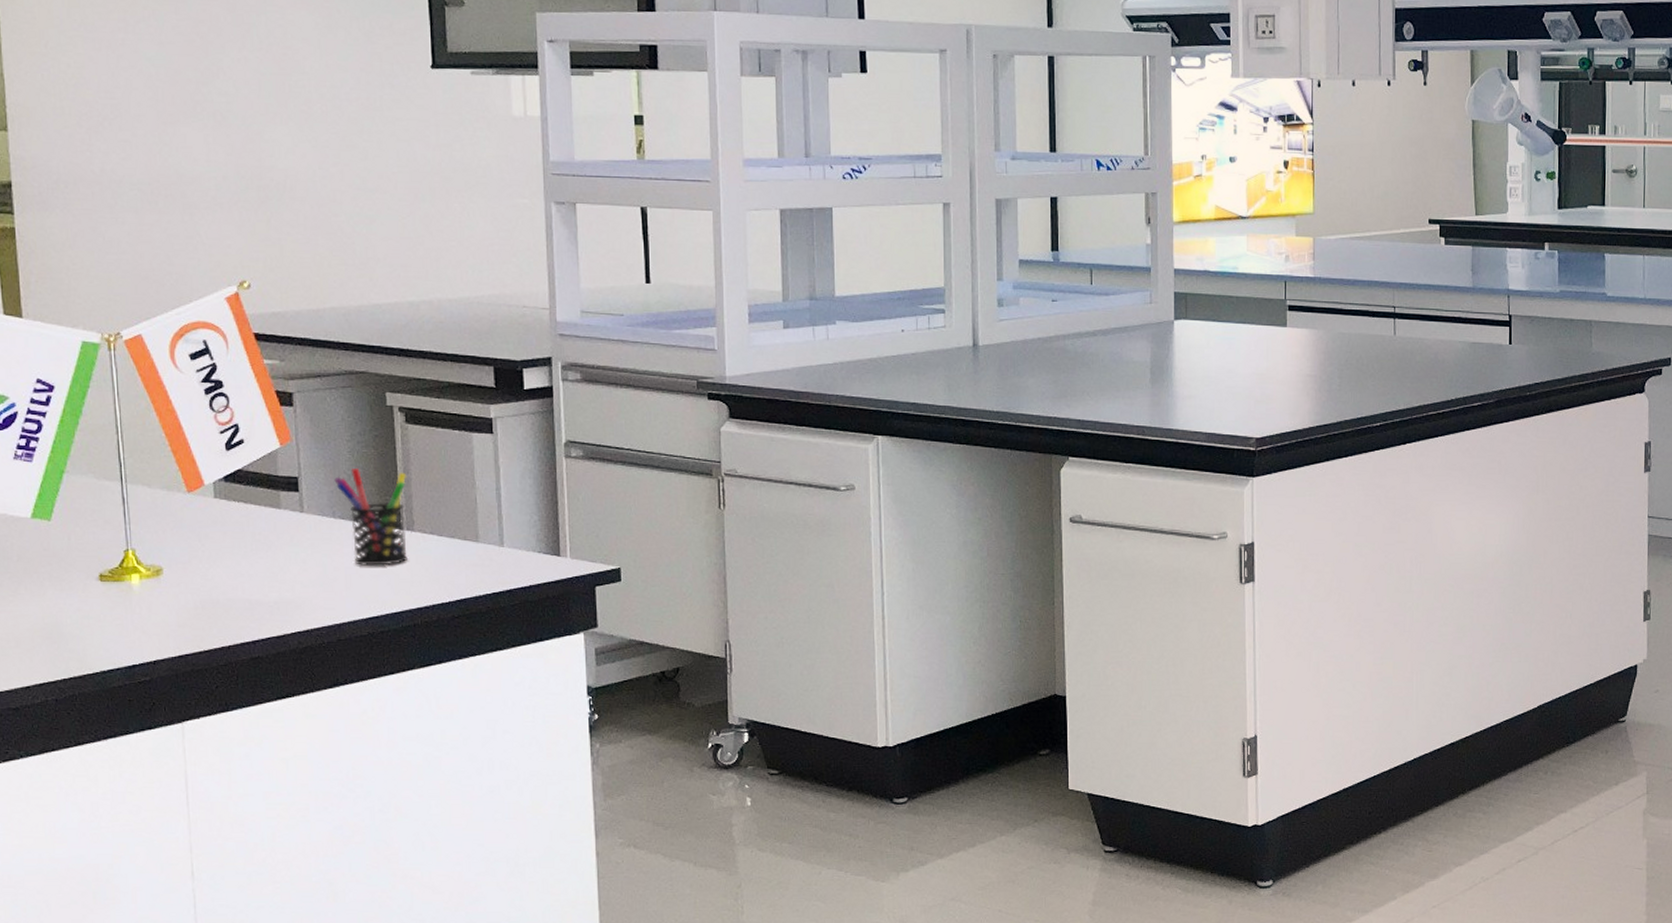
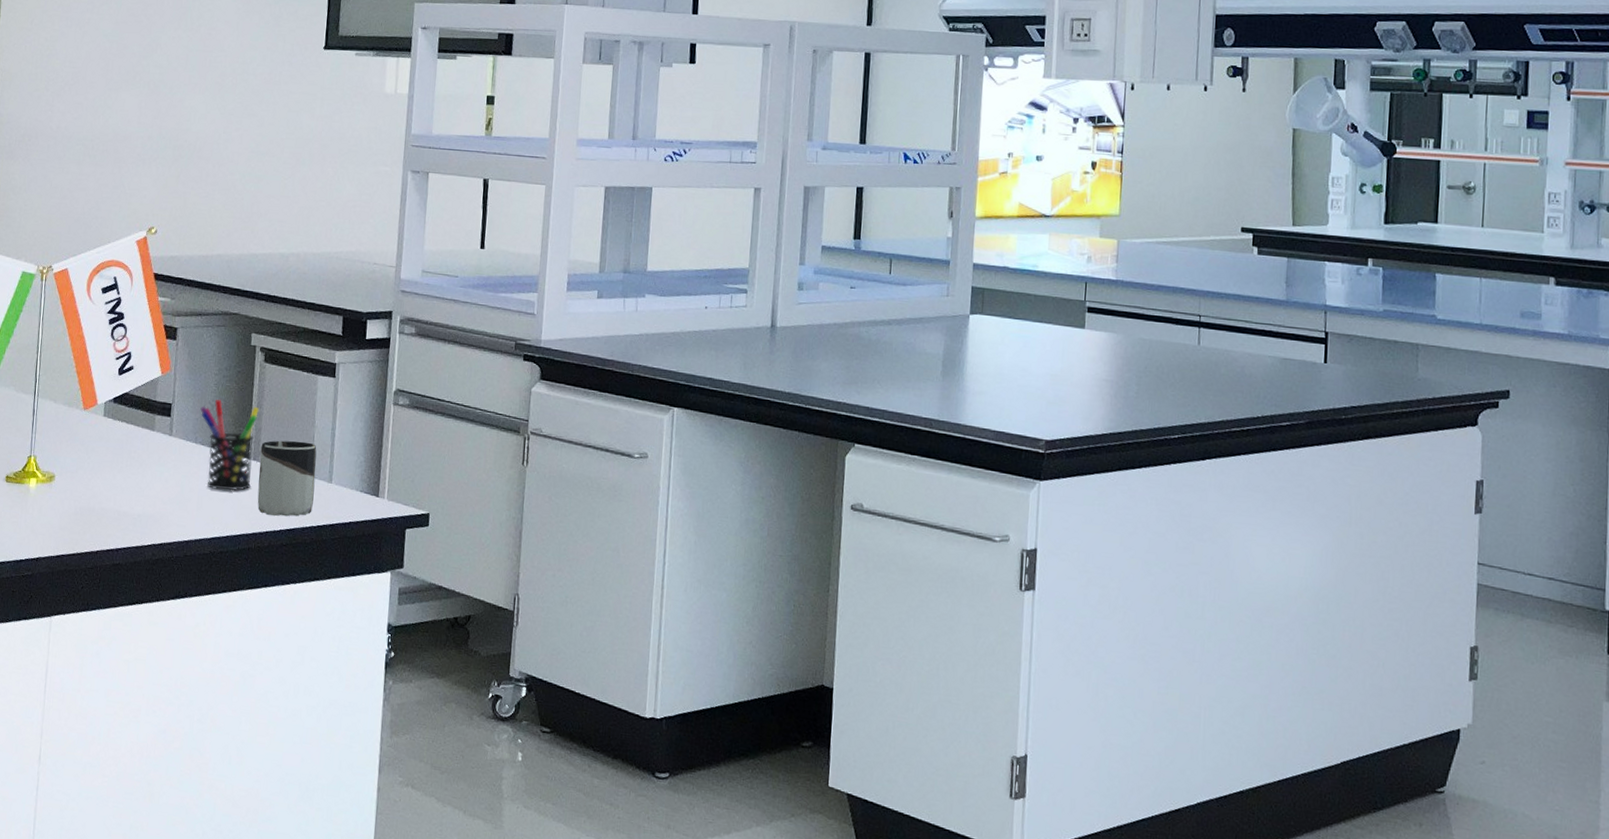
cup: none [414,505,485,588] -> present [257,440,317,517]

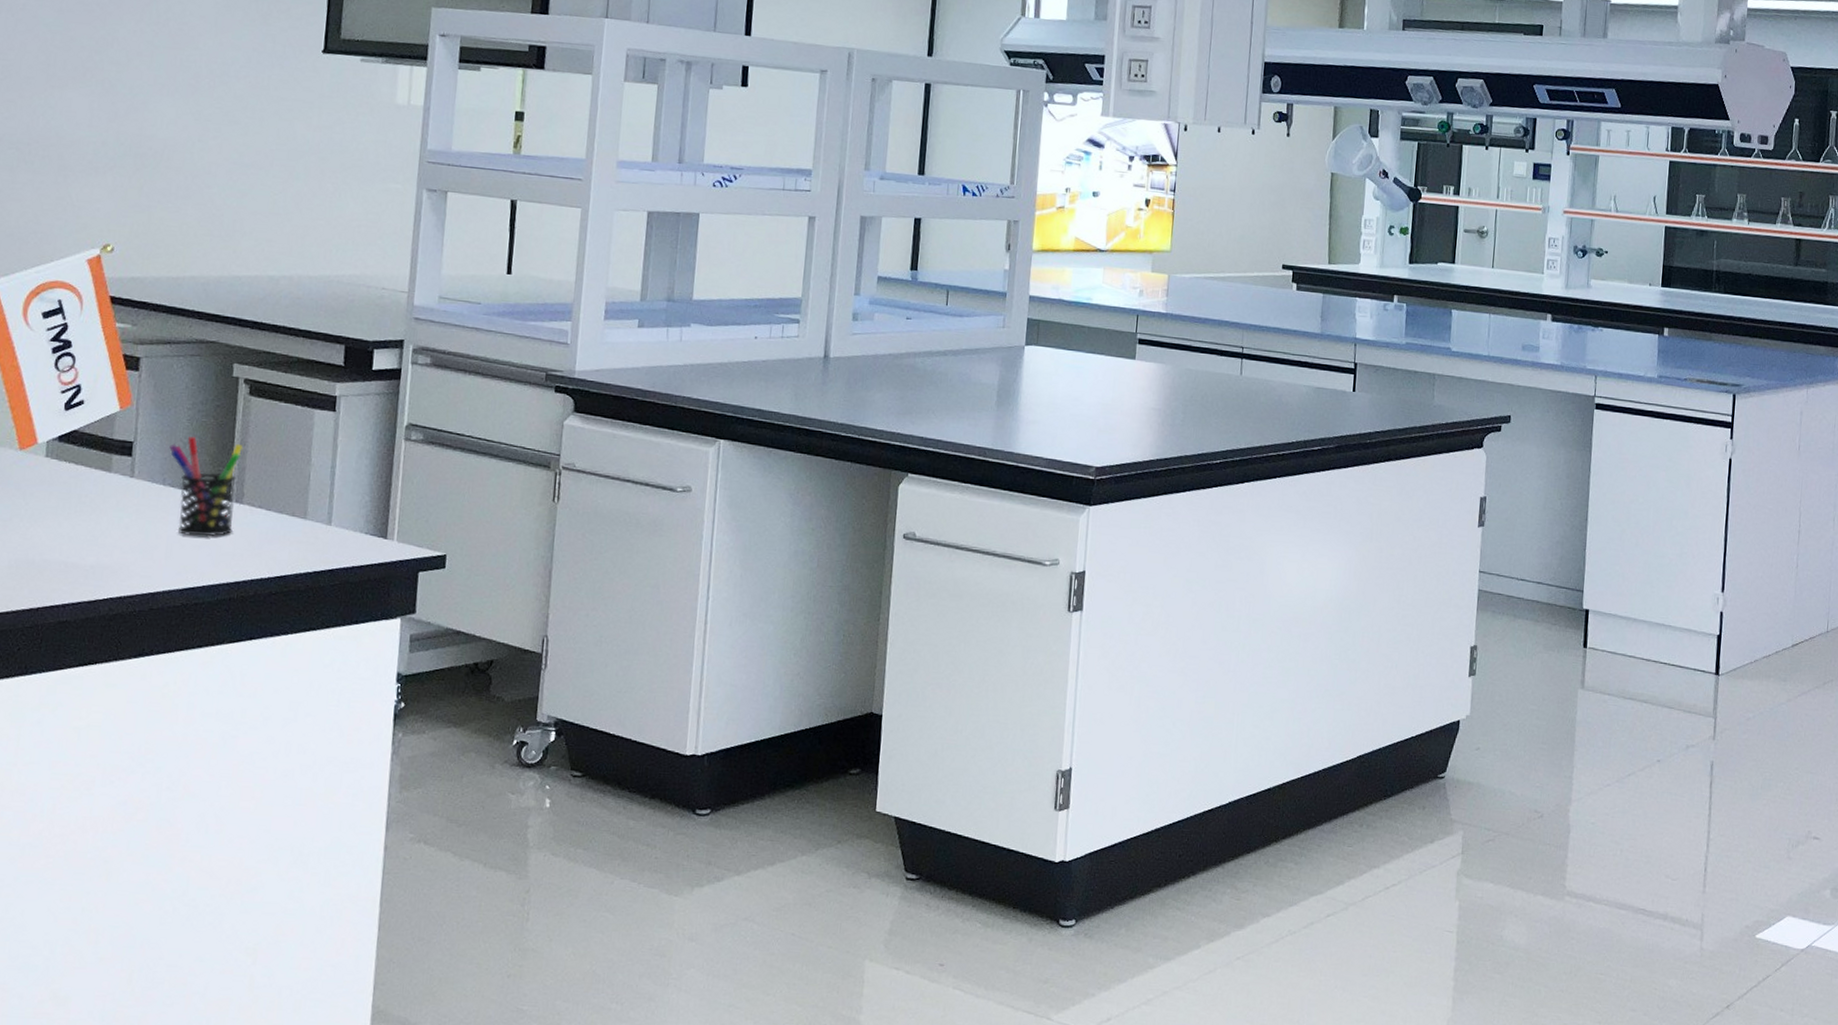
cup: present [257,440,317,517] -> none [240,480,313,563]

